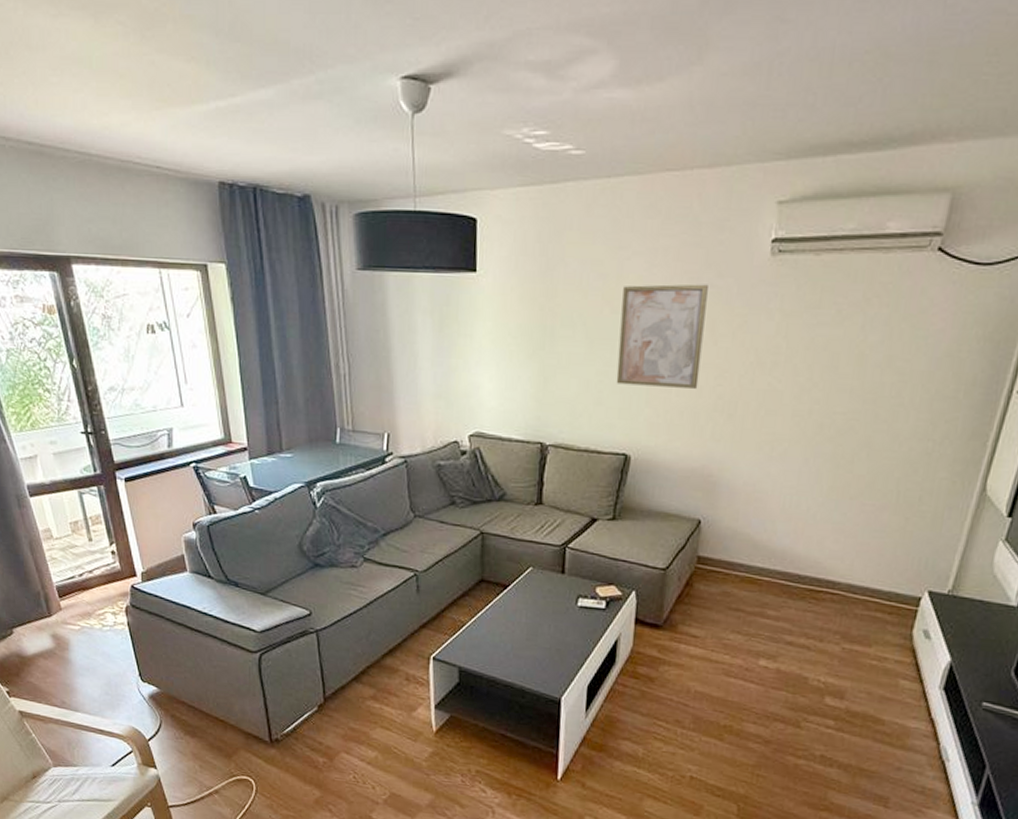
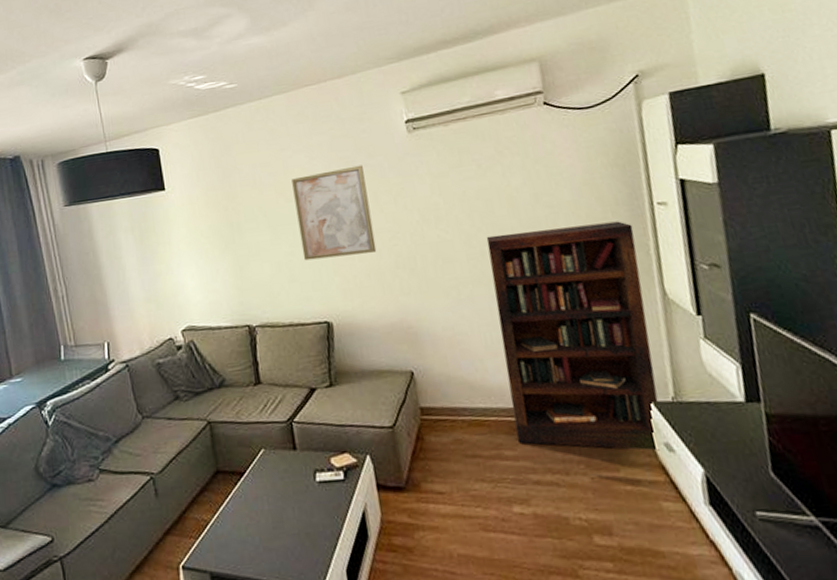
bookcase: none [785,394,981,636] -> present [486,221,660,451]

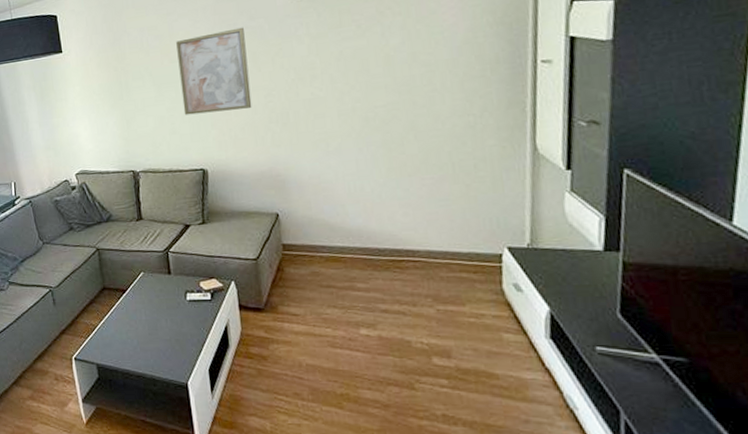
bookcase: present [486,221,660,451] -> none [359,79,514,290]

